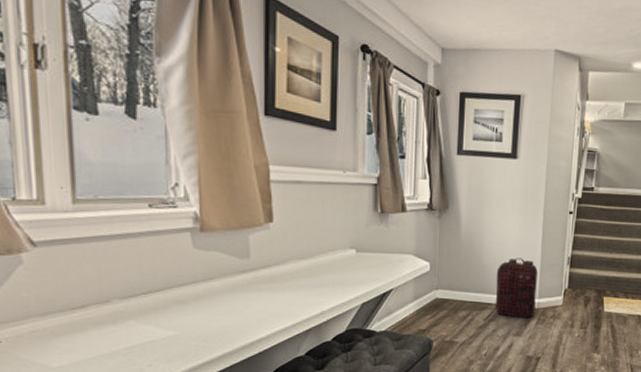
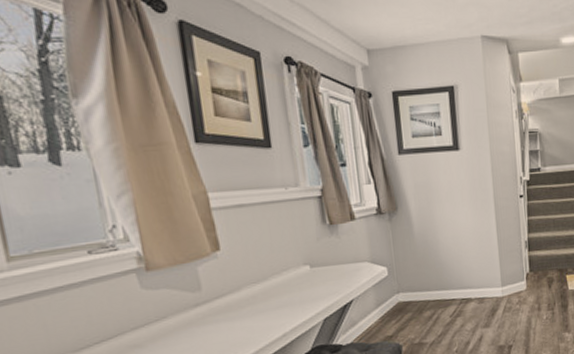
backpack: present [495,258,538,318] -> none [455,248,500,310]

